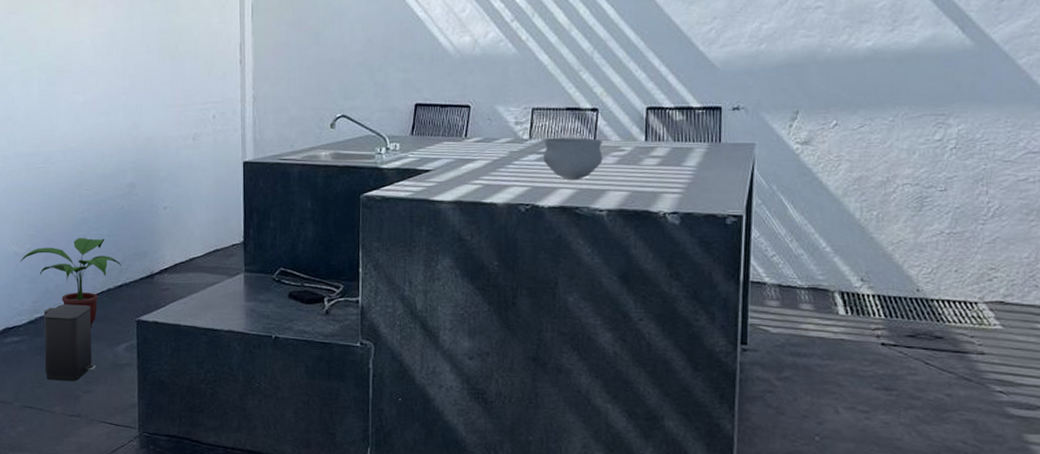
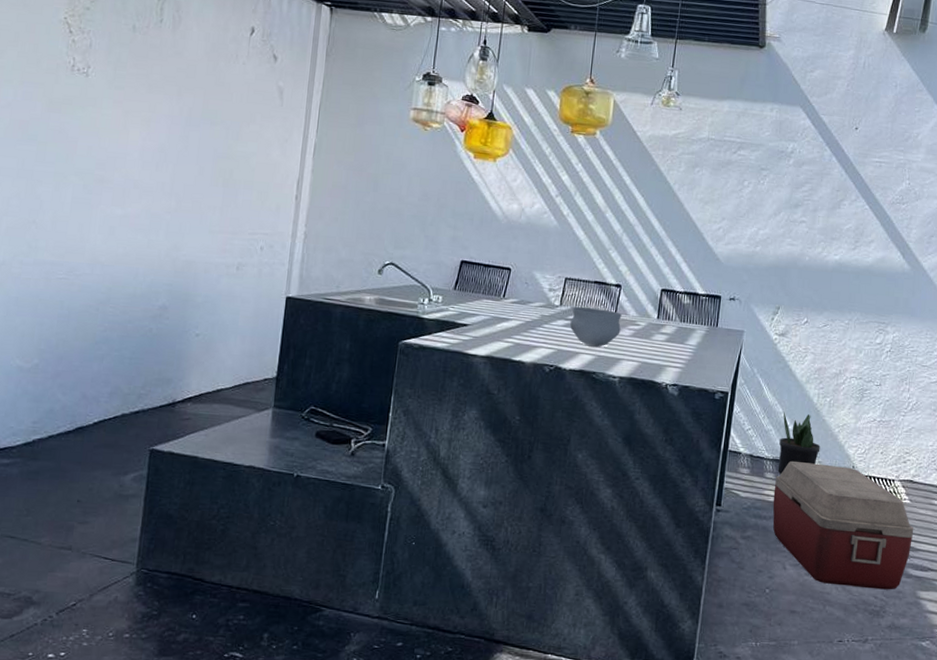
potted plant: present [20,237,122,328] -> none [23,357,142,454]
pedal bin: present [43,304,96,382] -> none [36,427,100,511]
cooler: none [813,288,1012,434] -> present [772,460,914,590]
planter: none [815,231,870,304] -> present [777,411,821,474]

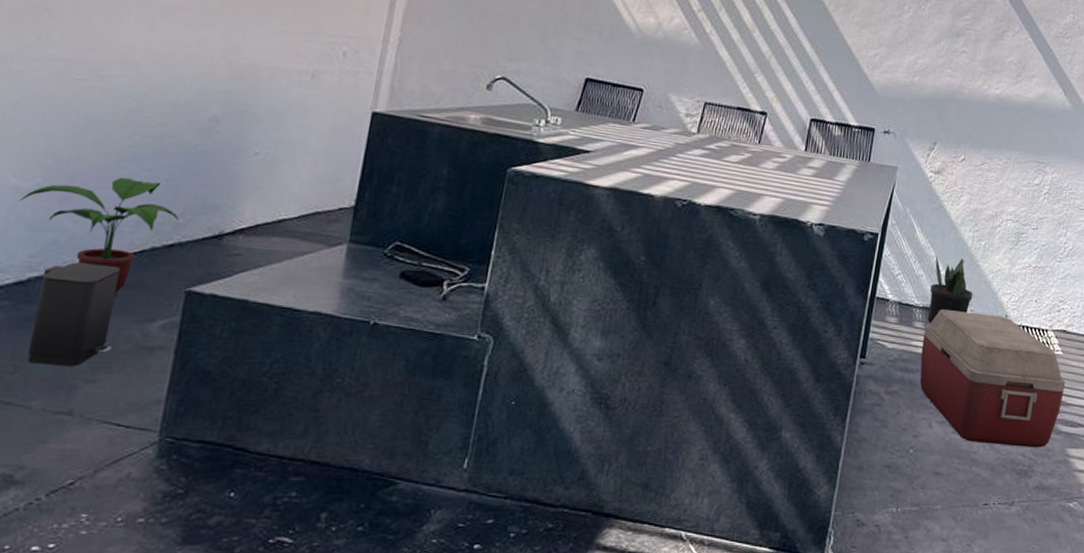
potted plant: none [23,357,142,454] -> present [19,177,180,296]
pedal bin: none [36,427,100,511] -> present [27,262,121,367]
bowl: present [570,307,622,348] -> none [707,135,766,182]

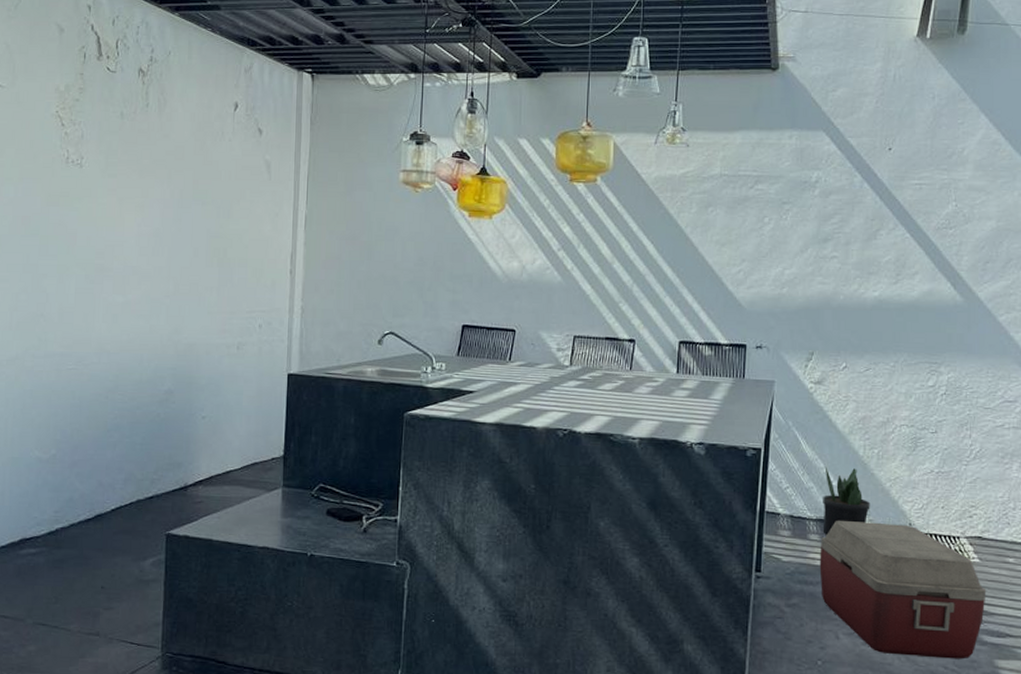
potted plant: present [19,177,180,296] -> none [43,444,155,541]
pedal bin: present [27,262,121,367] -> none [63,515,119,598]

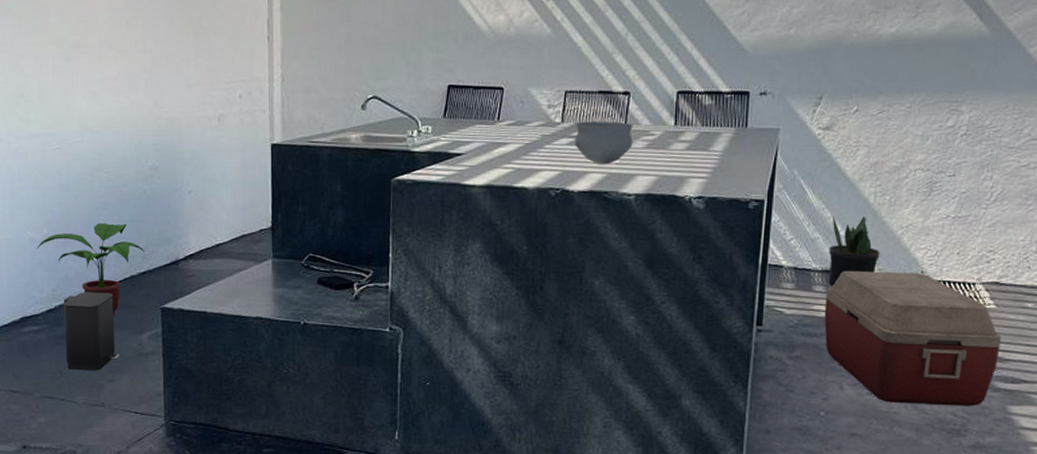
potted plant: none [43,444,155,541] -> present [36,222,146,316]
pedal bin: none [63,515,119,598] -> present [63,292,119,371]
bowl: none [582,366,638,408] -> present [575,121,633,165]

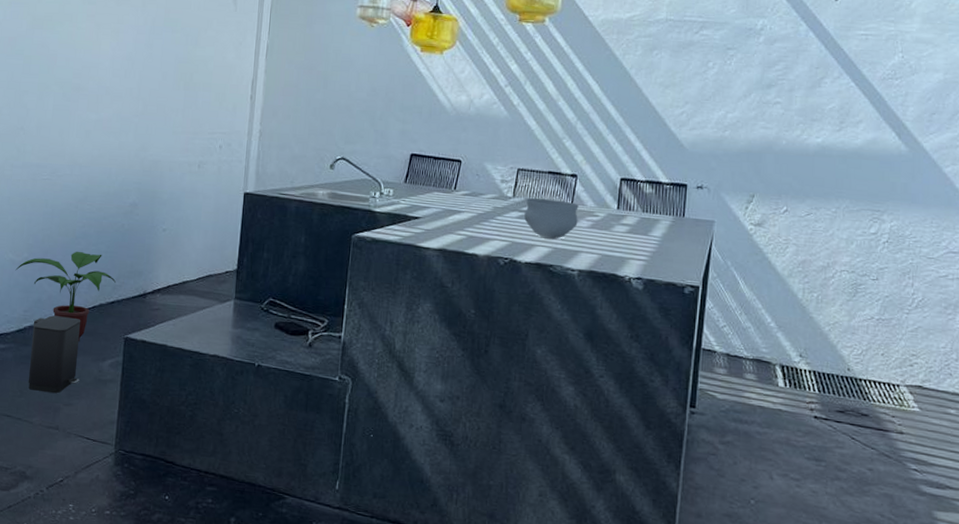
cooler: present [824,270,1002,406] -> none [755,361,926,509]
planter: present [828,215,880,286] -> none [759,307,808,375]

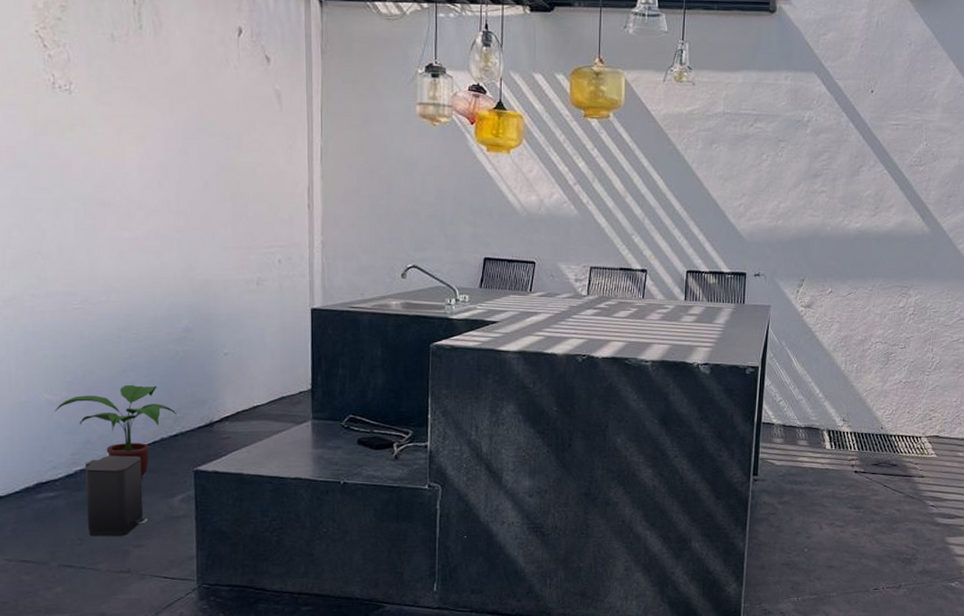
bowl: present [524,198,579,240] -> none [599,295,649,334]

